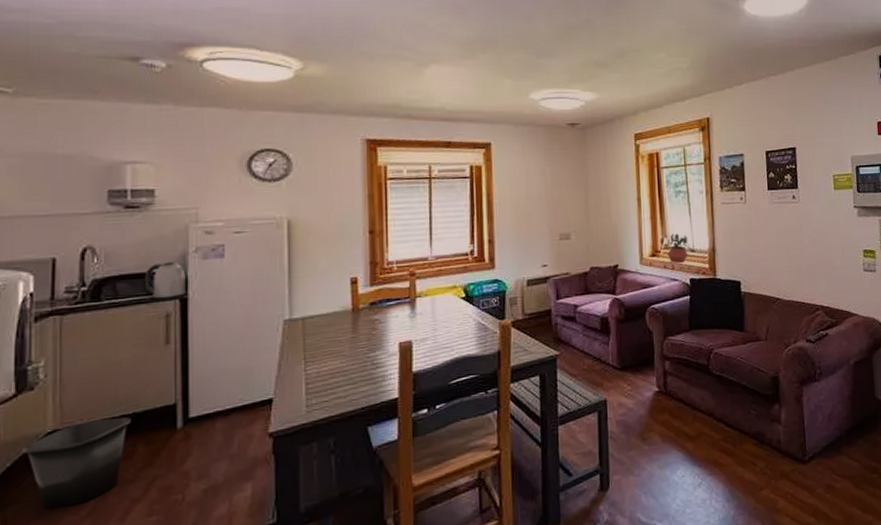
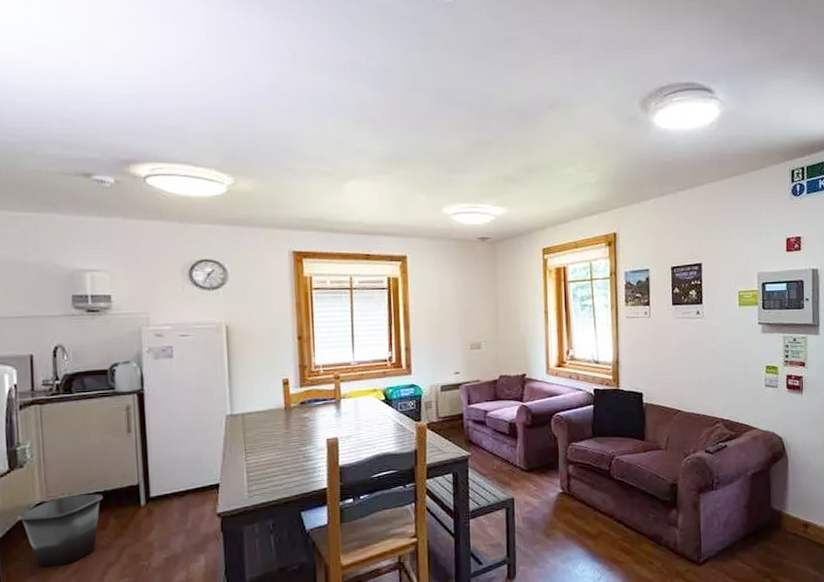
potted plant: present [667,234,688,264] -> none [572,346,593,375]

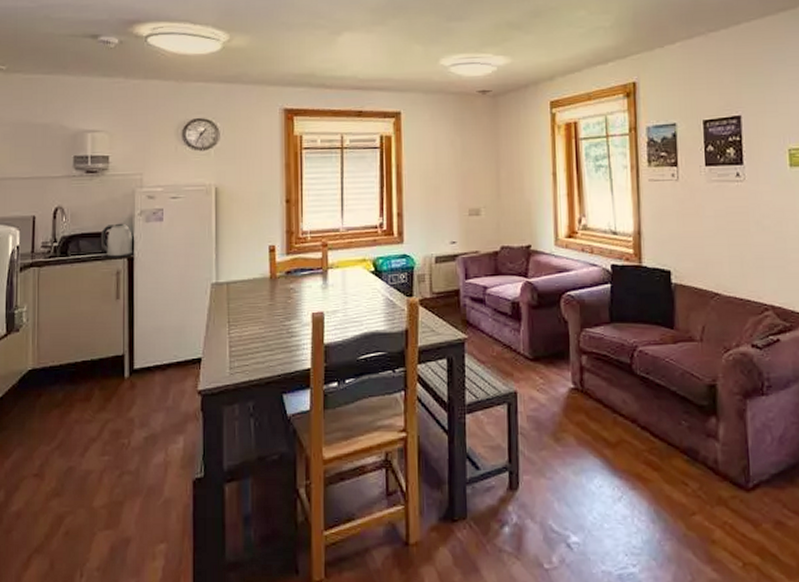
waste bin: present [16,494,104,567] -> none [10,363,90,439]

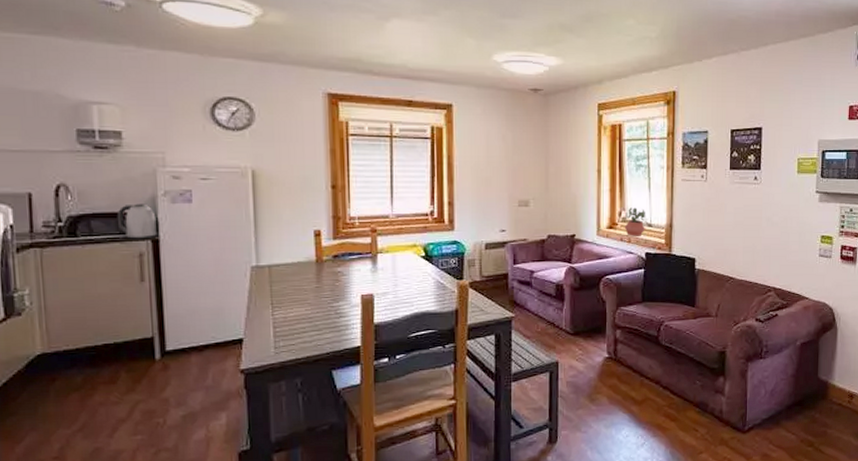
potted plant: none [585,213,609,247] -> present [624,207,645,238]

